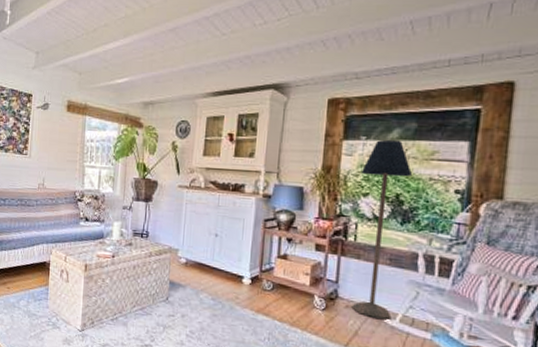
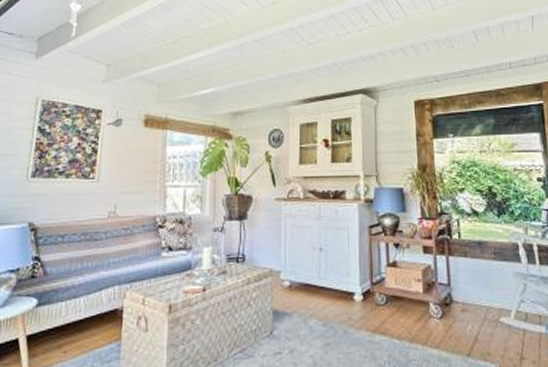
floor lamp: present [351,139,413,320] -> none [453,135,506,320]

